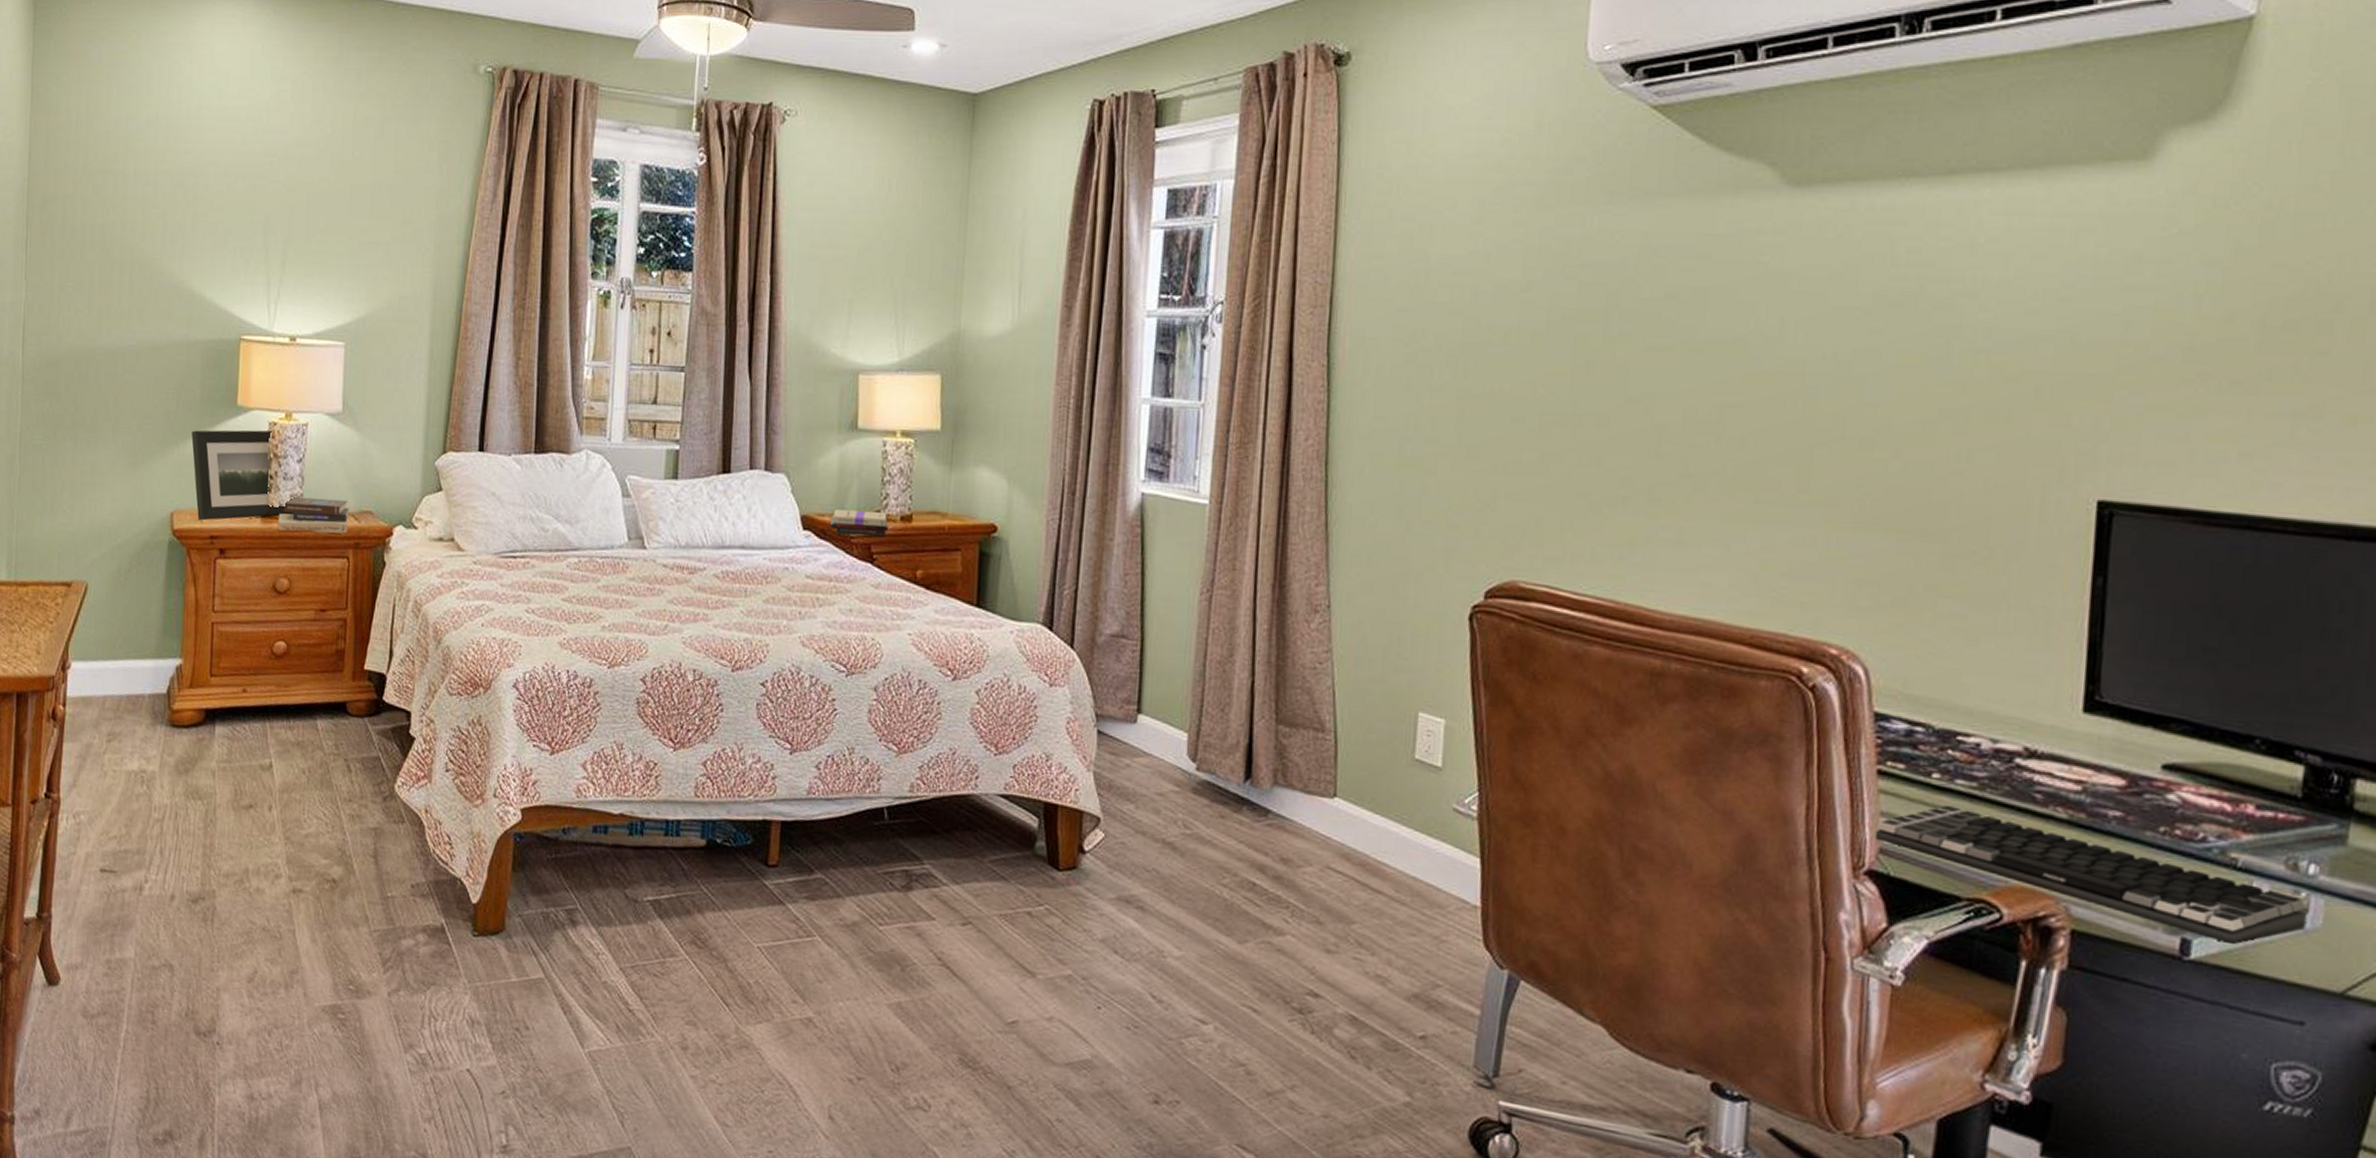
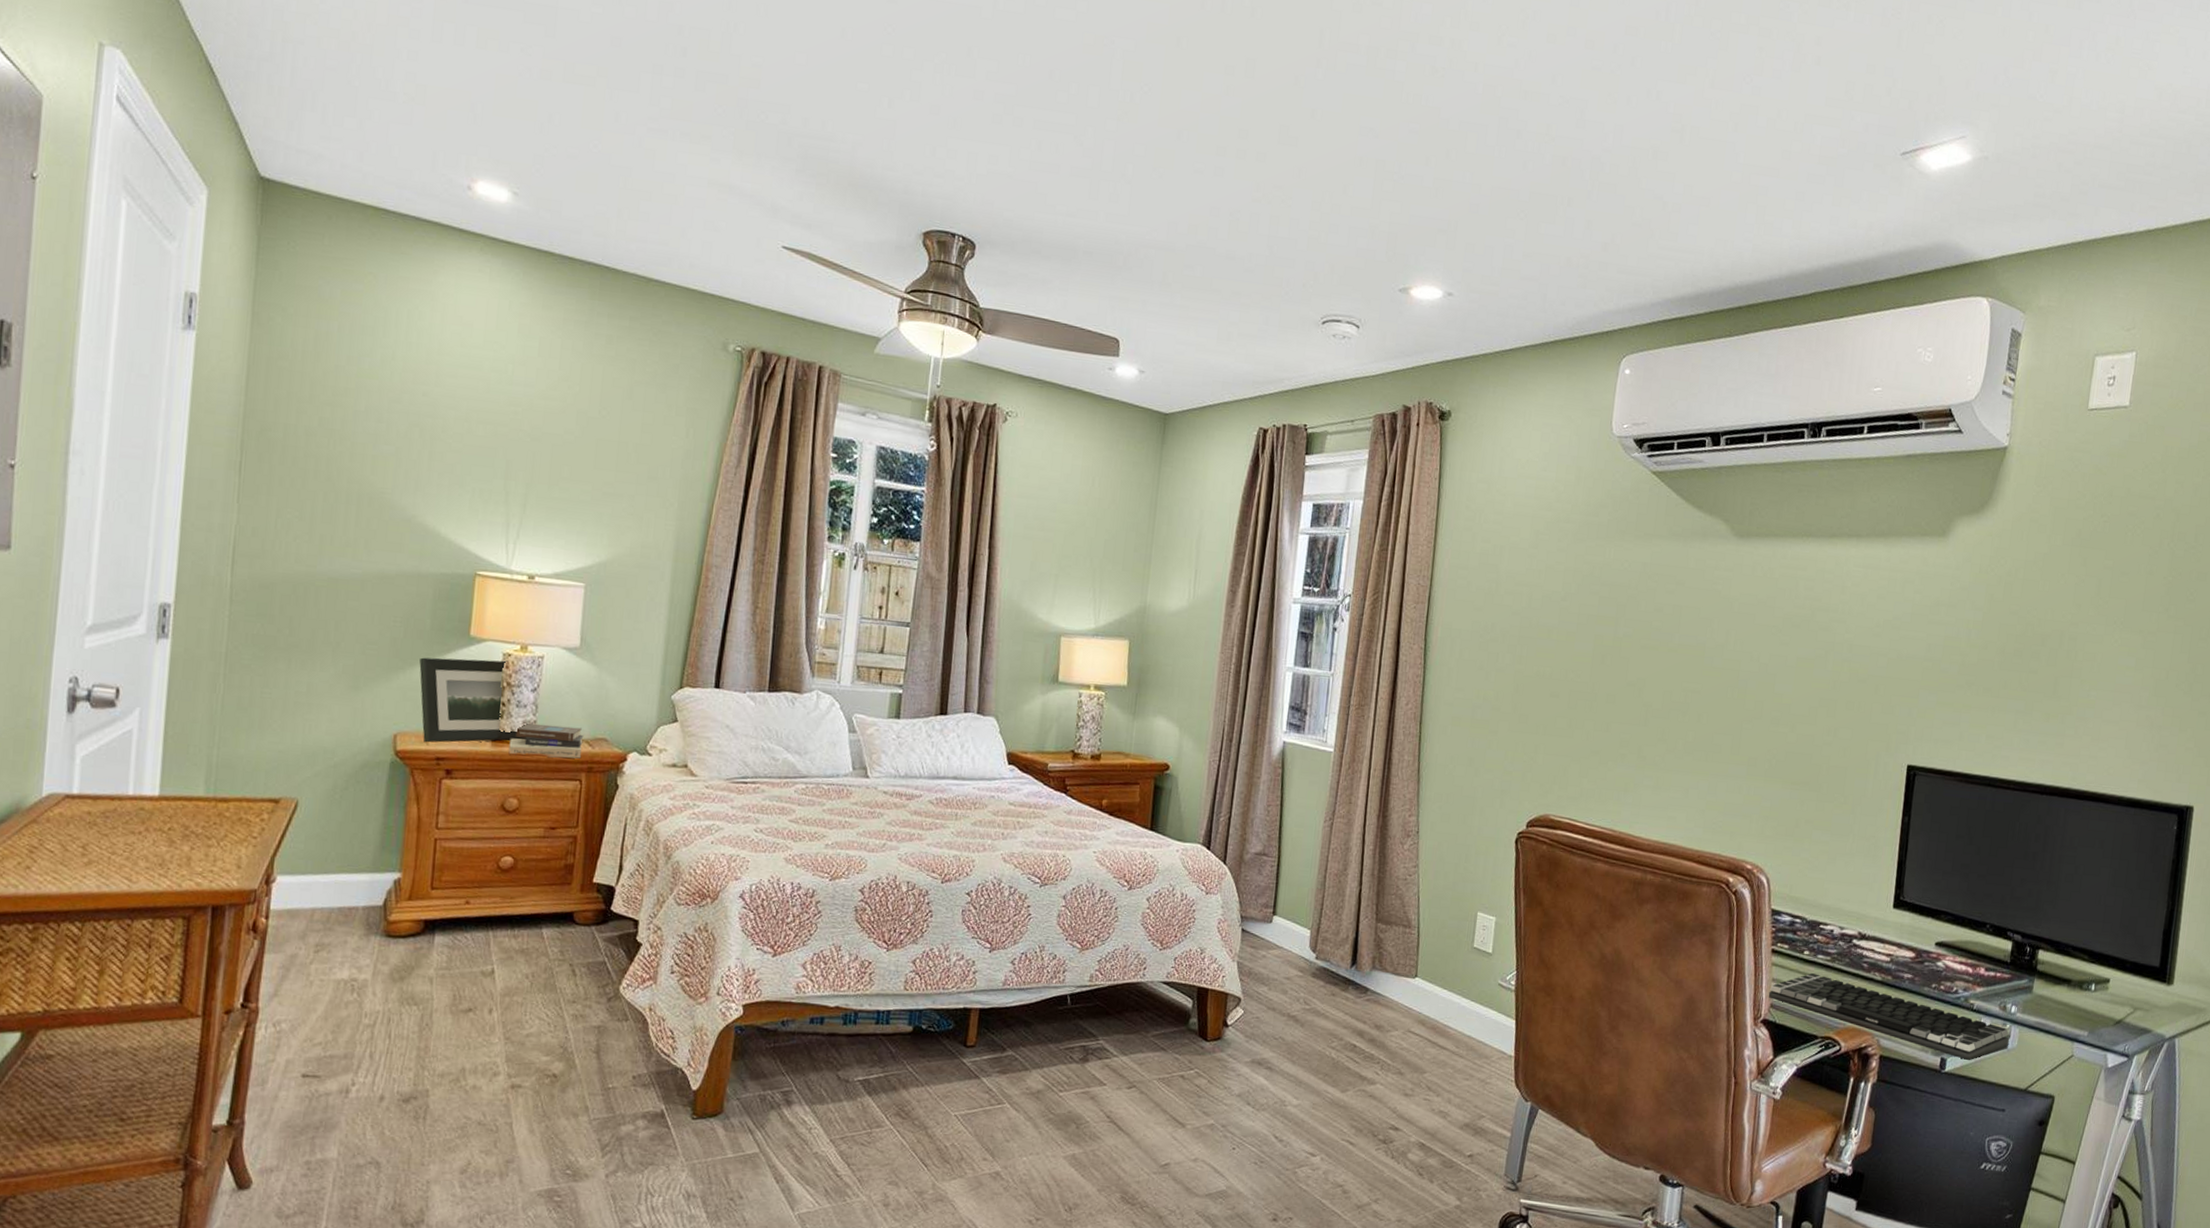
books: present [830,509,888,537] -> none [1032,748,1081,772]

